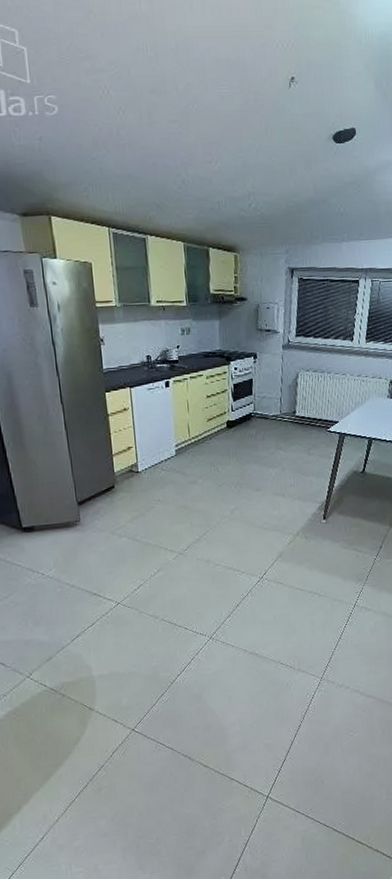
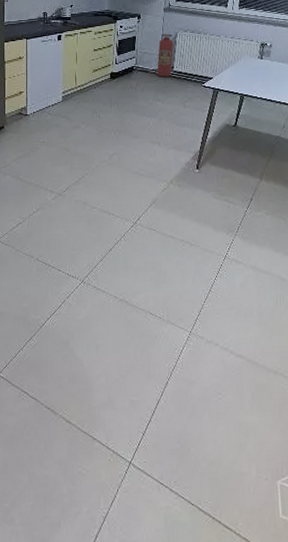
fire extinguisher: none [277,374,295,424] -> present [157,33,174,78]

